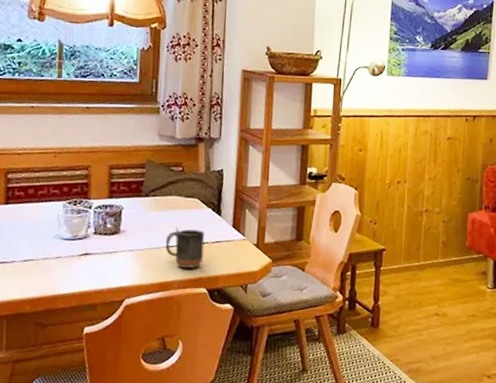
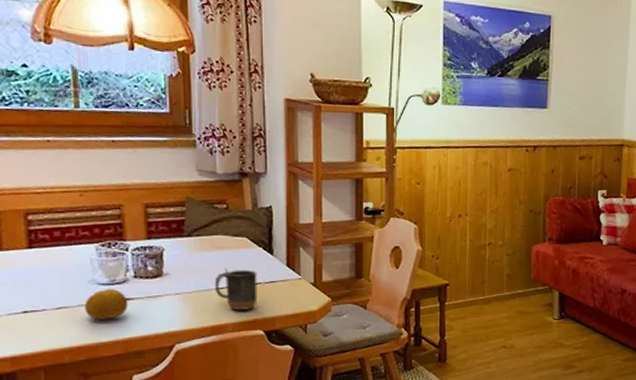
fruit: none [48,244,87,273] -> present [84,289,128,320]

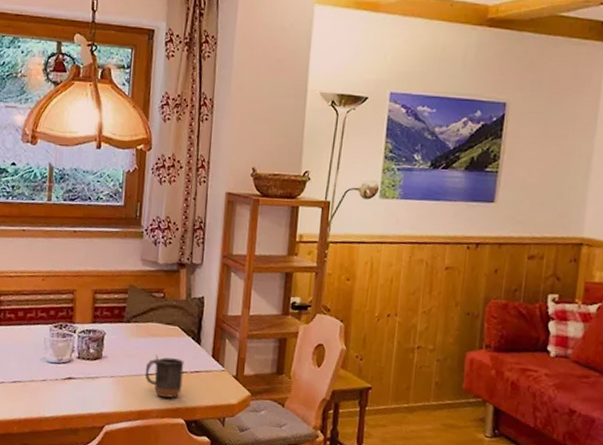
fruit: present [84,289,128,320] -> none [34,367,70,396]

